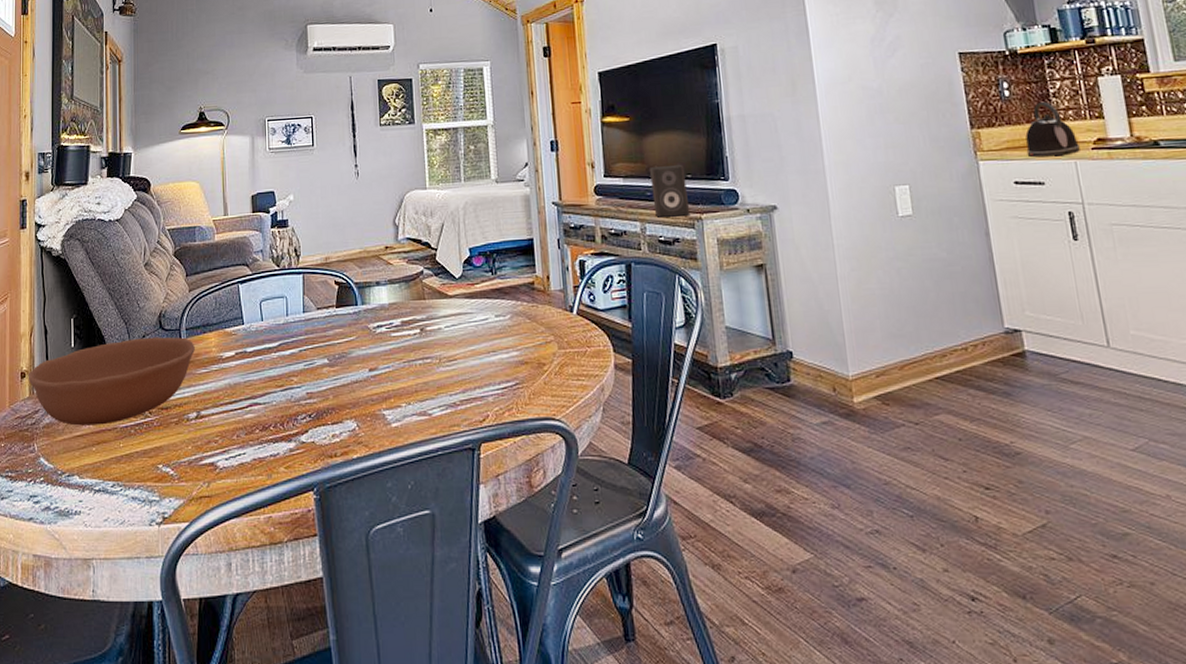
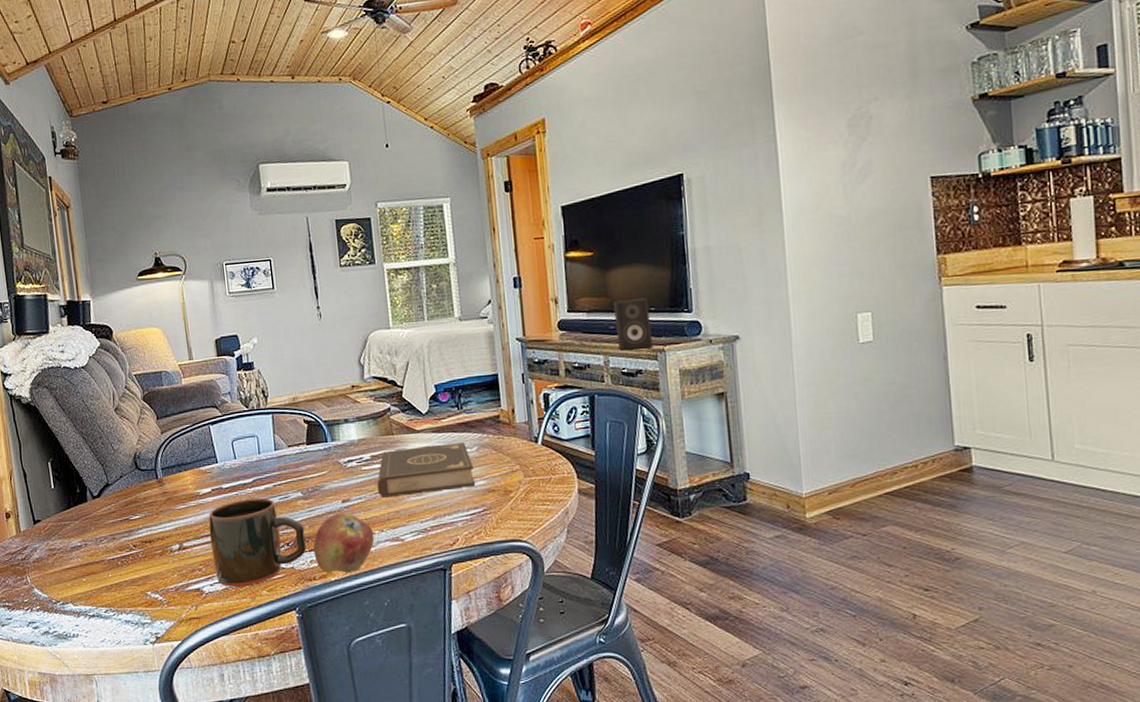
bowl: present [28,336,195,426] -> none [12,476,172,560]
mug: none [229,364,329,462] -> present [208,498,307,587]
fruit: none [336,383,401,450] -> present [313,513,375,573]
book: none [406,310,508,367] -> present [377,442,476,498]
kettle: present [1025,101,1080,158] -> none [991,224,1045,282]

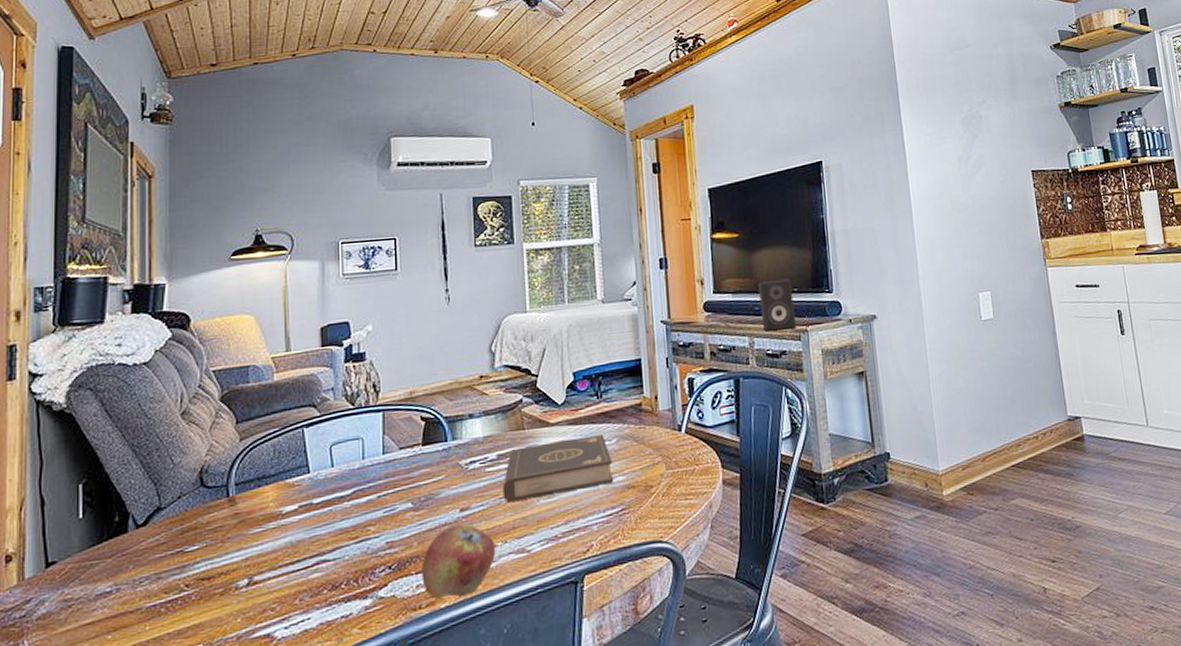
mug: present [208,498,307,587] -> none [290,512,413,628]

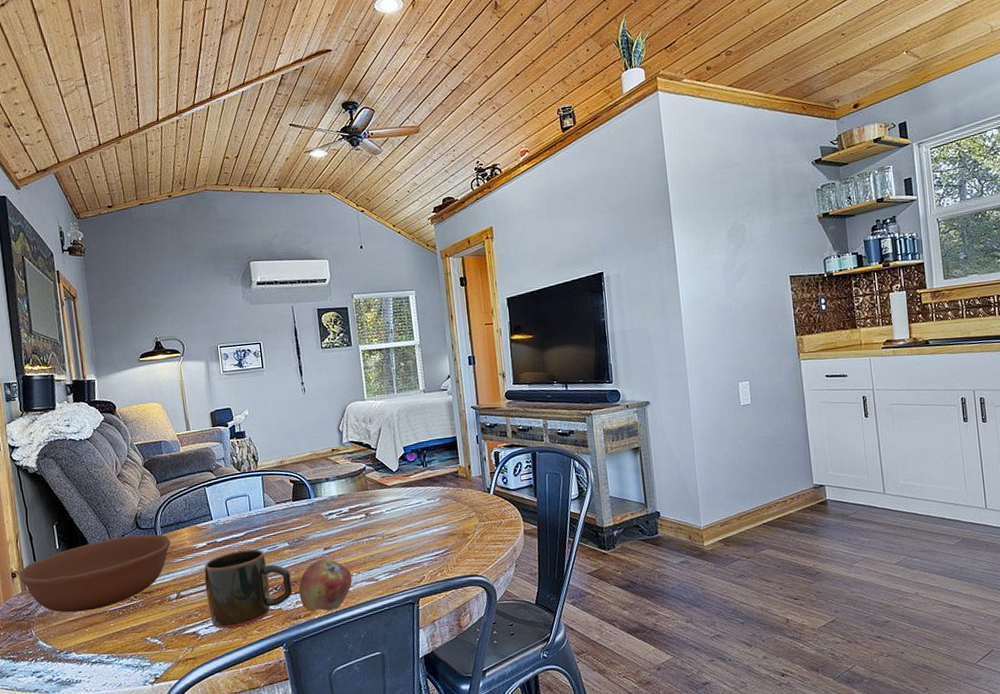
bowl: none [16,494,247,612] -> present [18,534,171,613]
mug: none [290,512,413,628] -> present [204,549,293,629]
book: present [502,434,614,503] -> none [354,495,439,544]
speaker: present [758,278,797,333] -> none [550,371,583,416]

